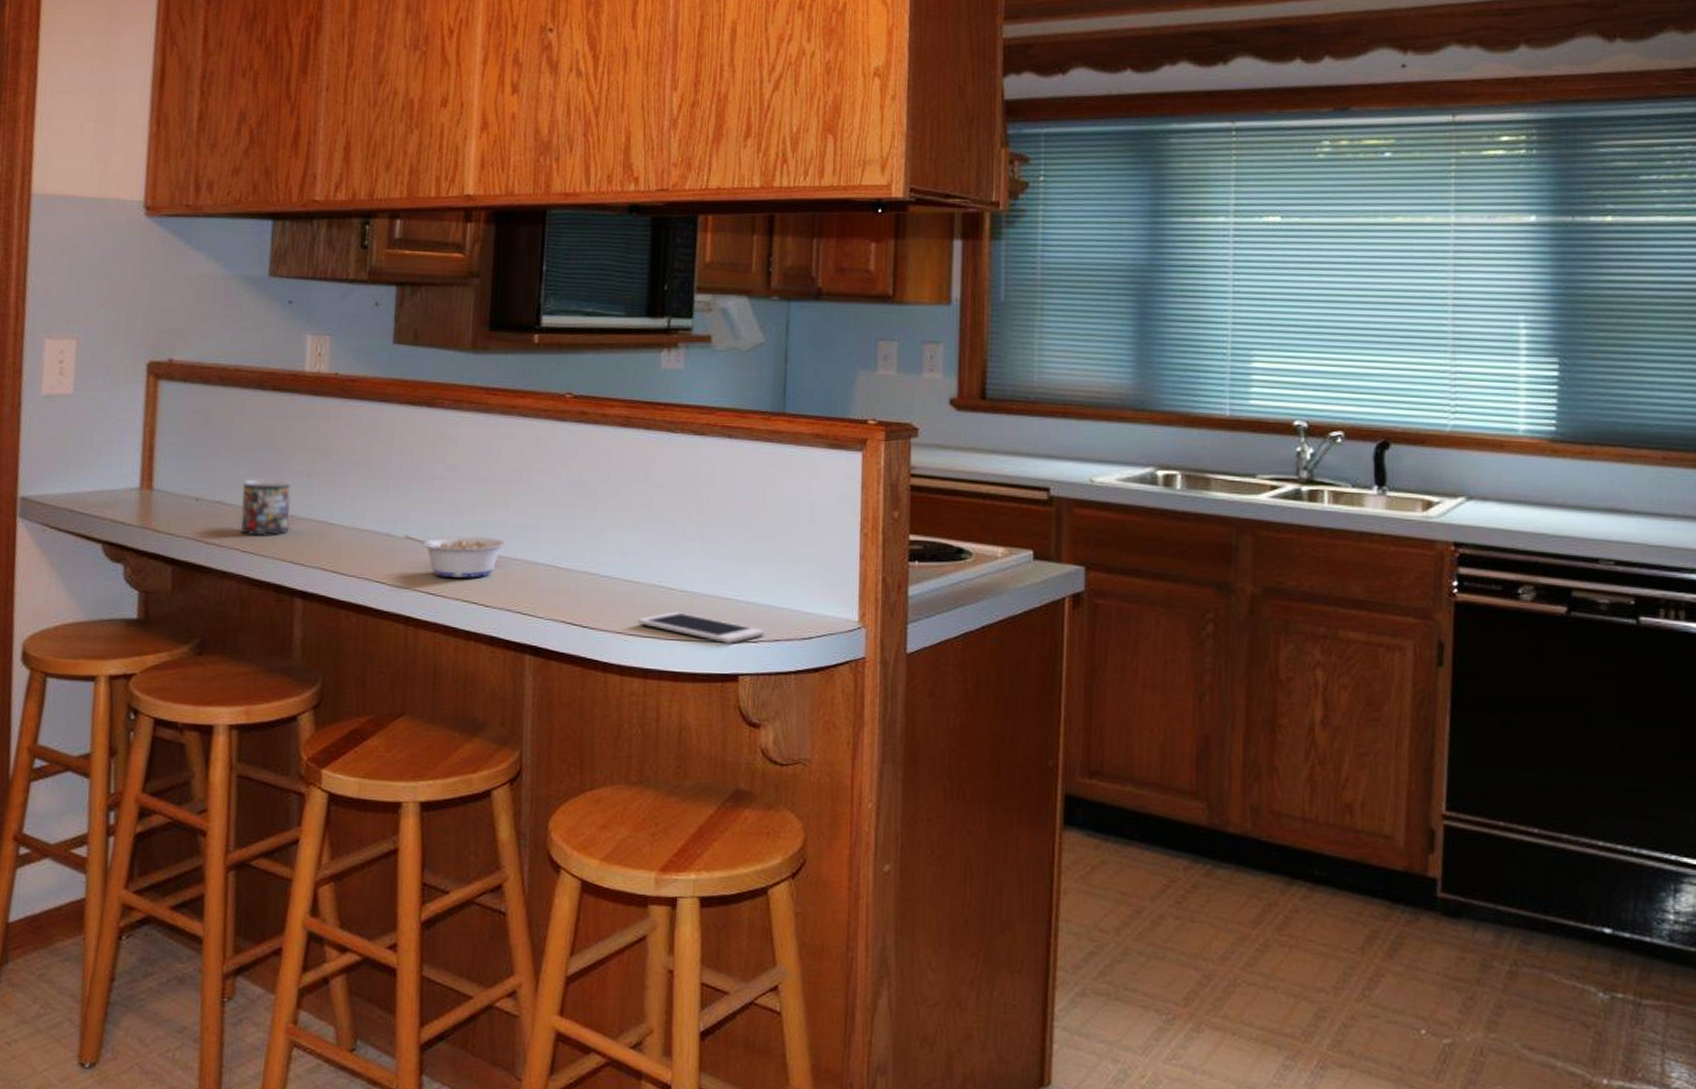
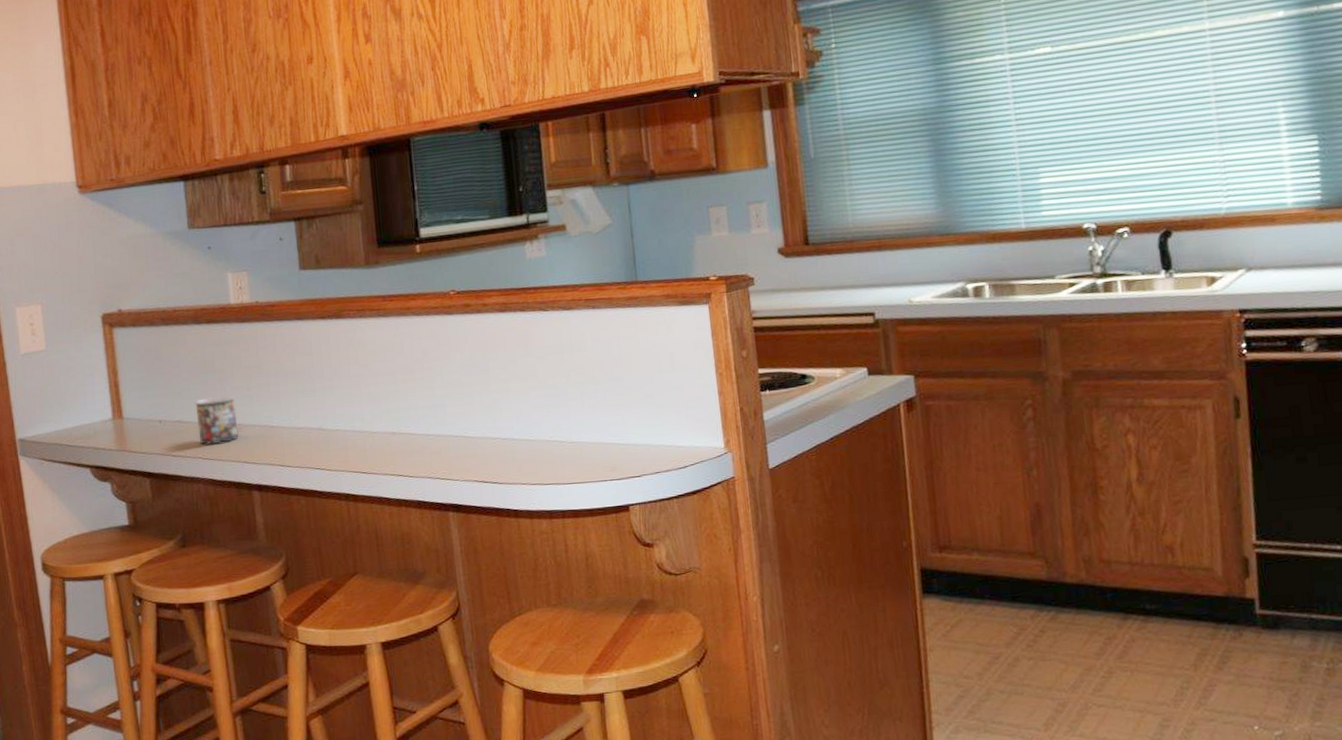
legume: present [404,534,507,578] -> none [334,419,420,458]
cell phone: present [638,612,765,643] -> none [538,460,646,481]

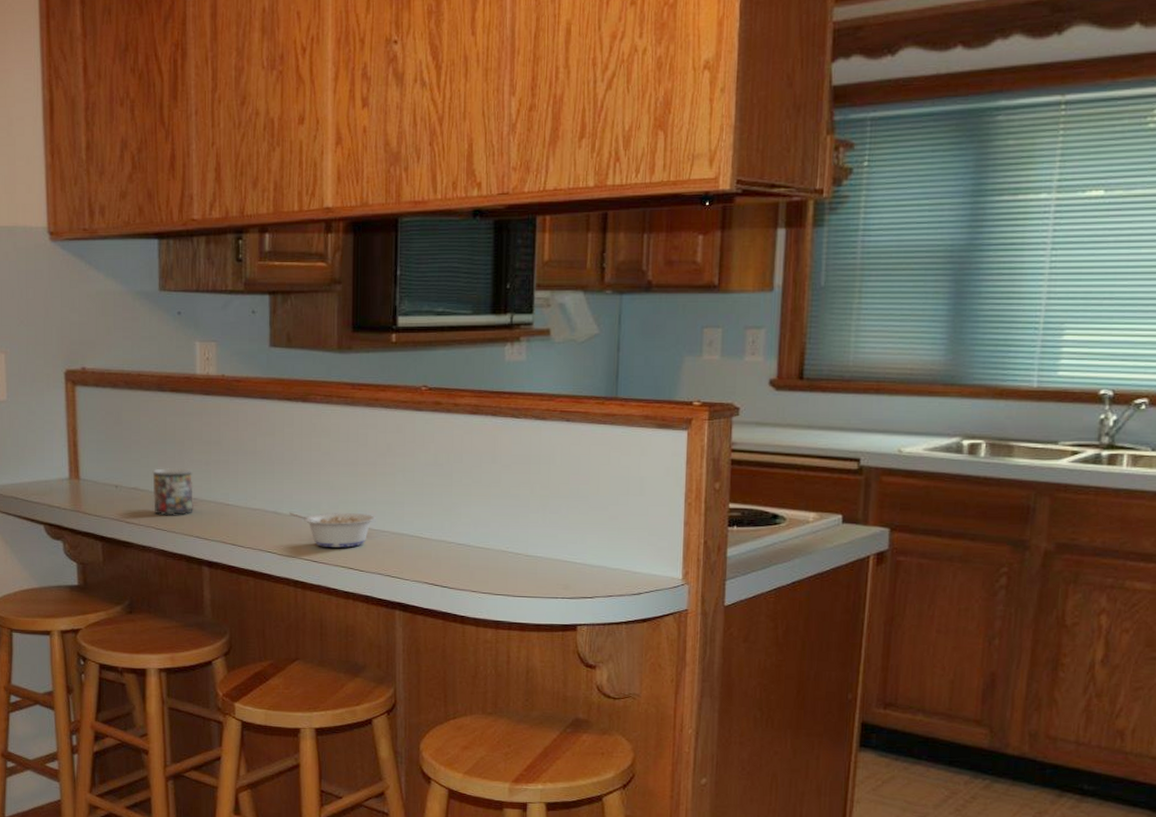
legume: none [334,419,420,458] -> present [289,512,376,548]

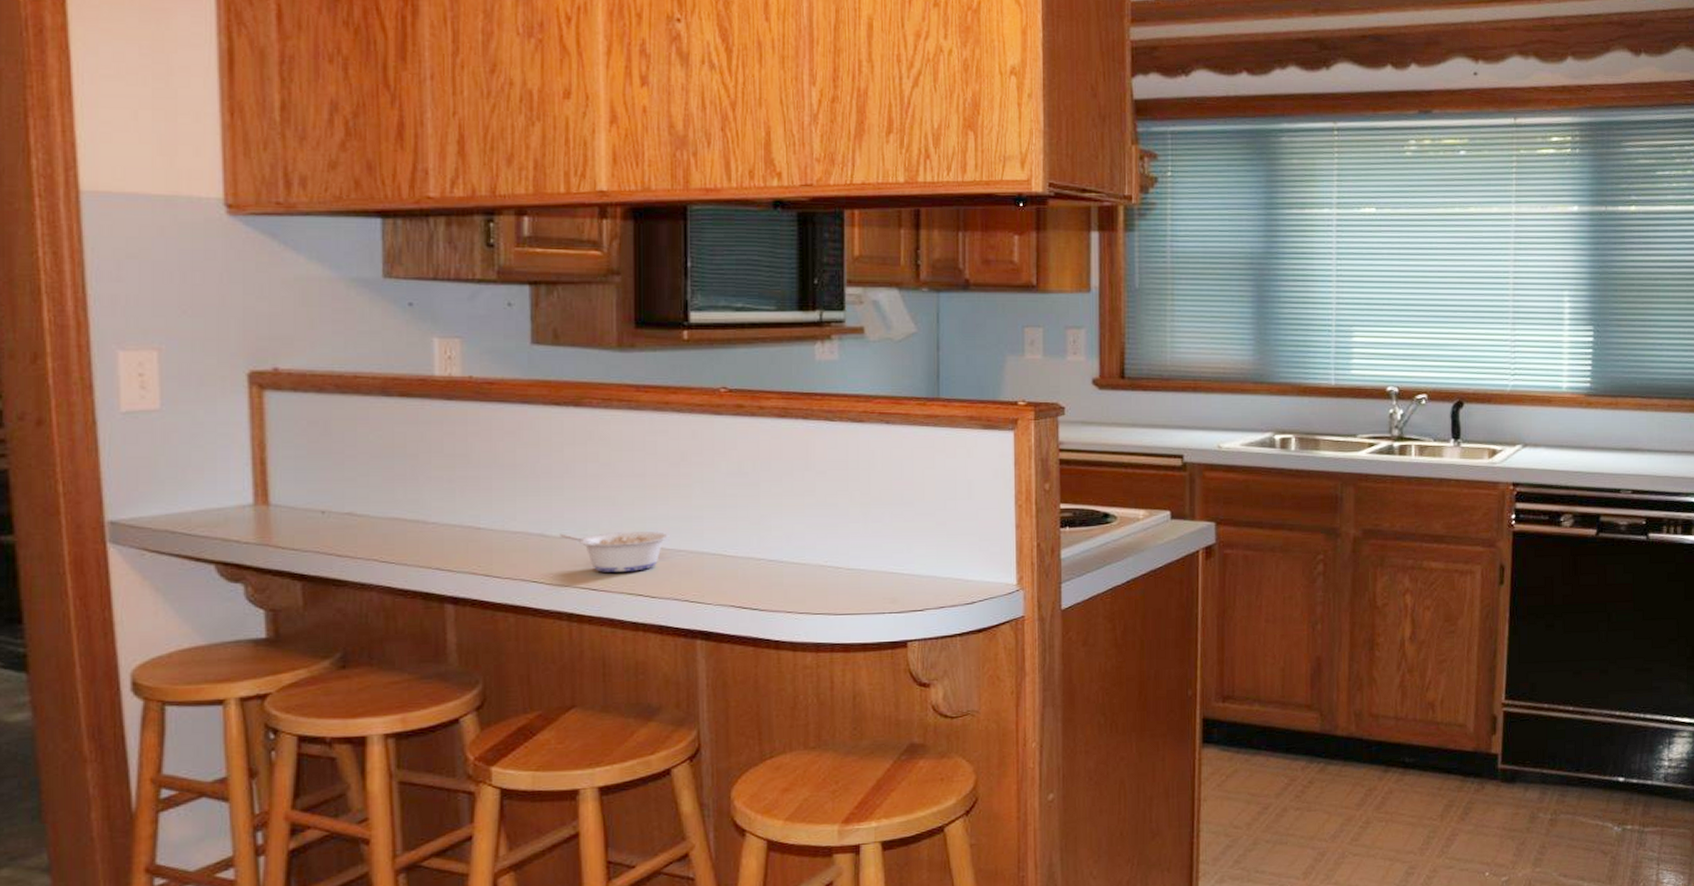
mug: present [152,468,193,516] -> none [374,487,432,546]

